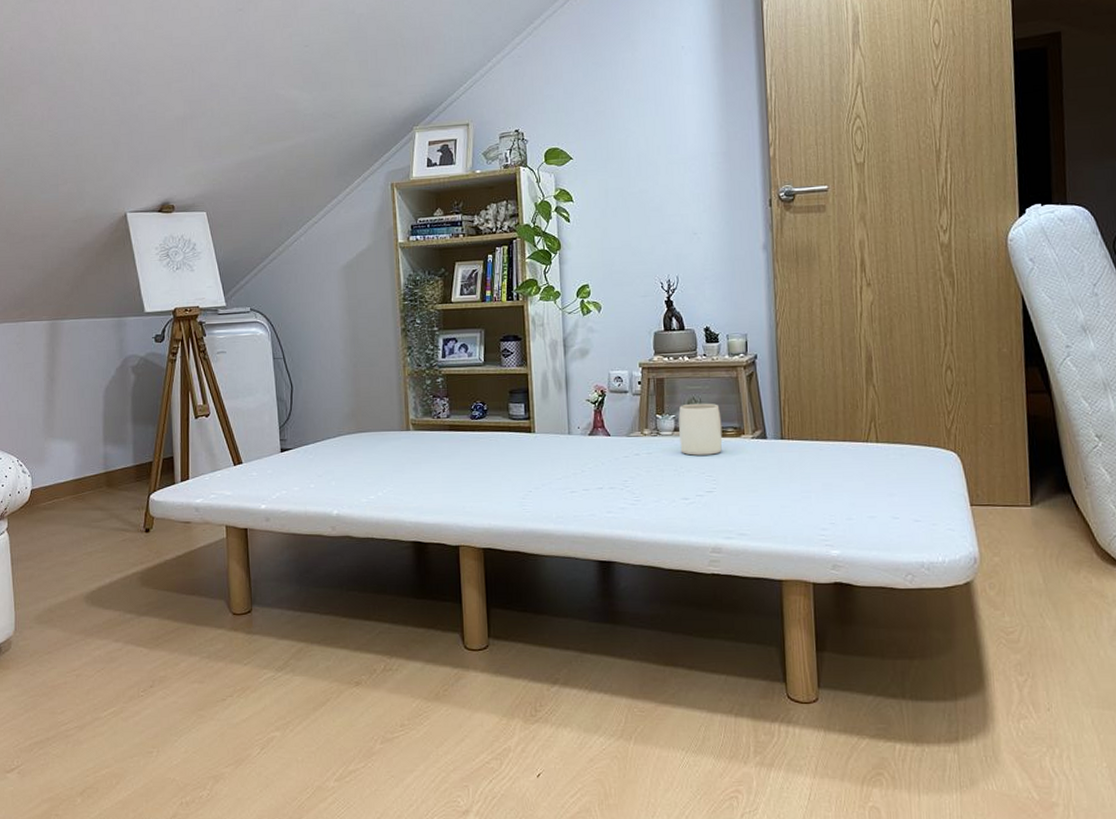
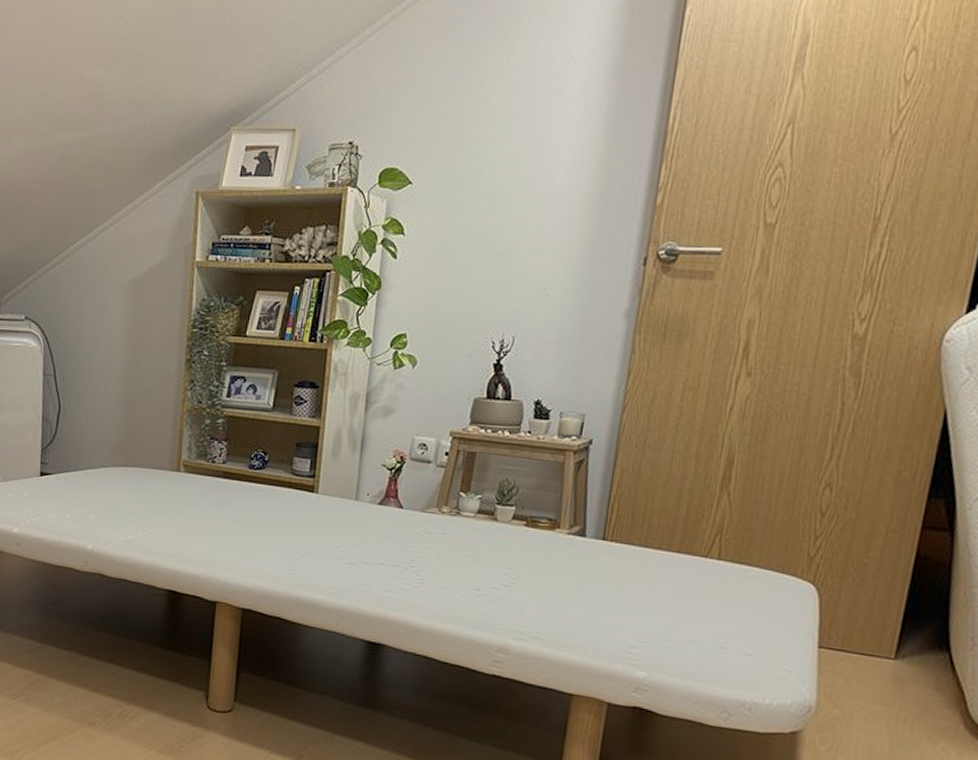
mug: present [678,403,723,456] -> none [481,484,536,546]

